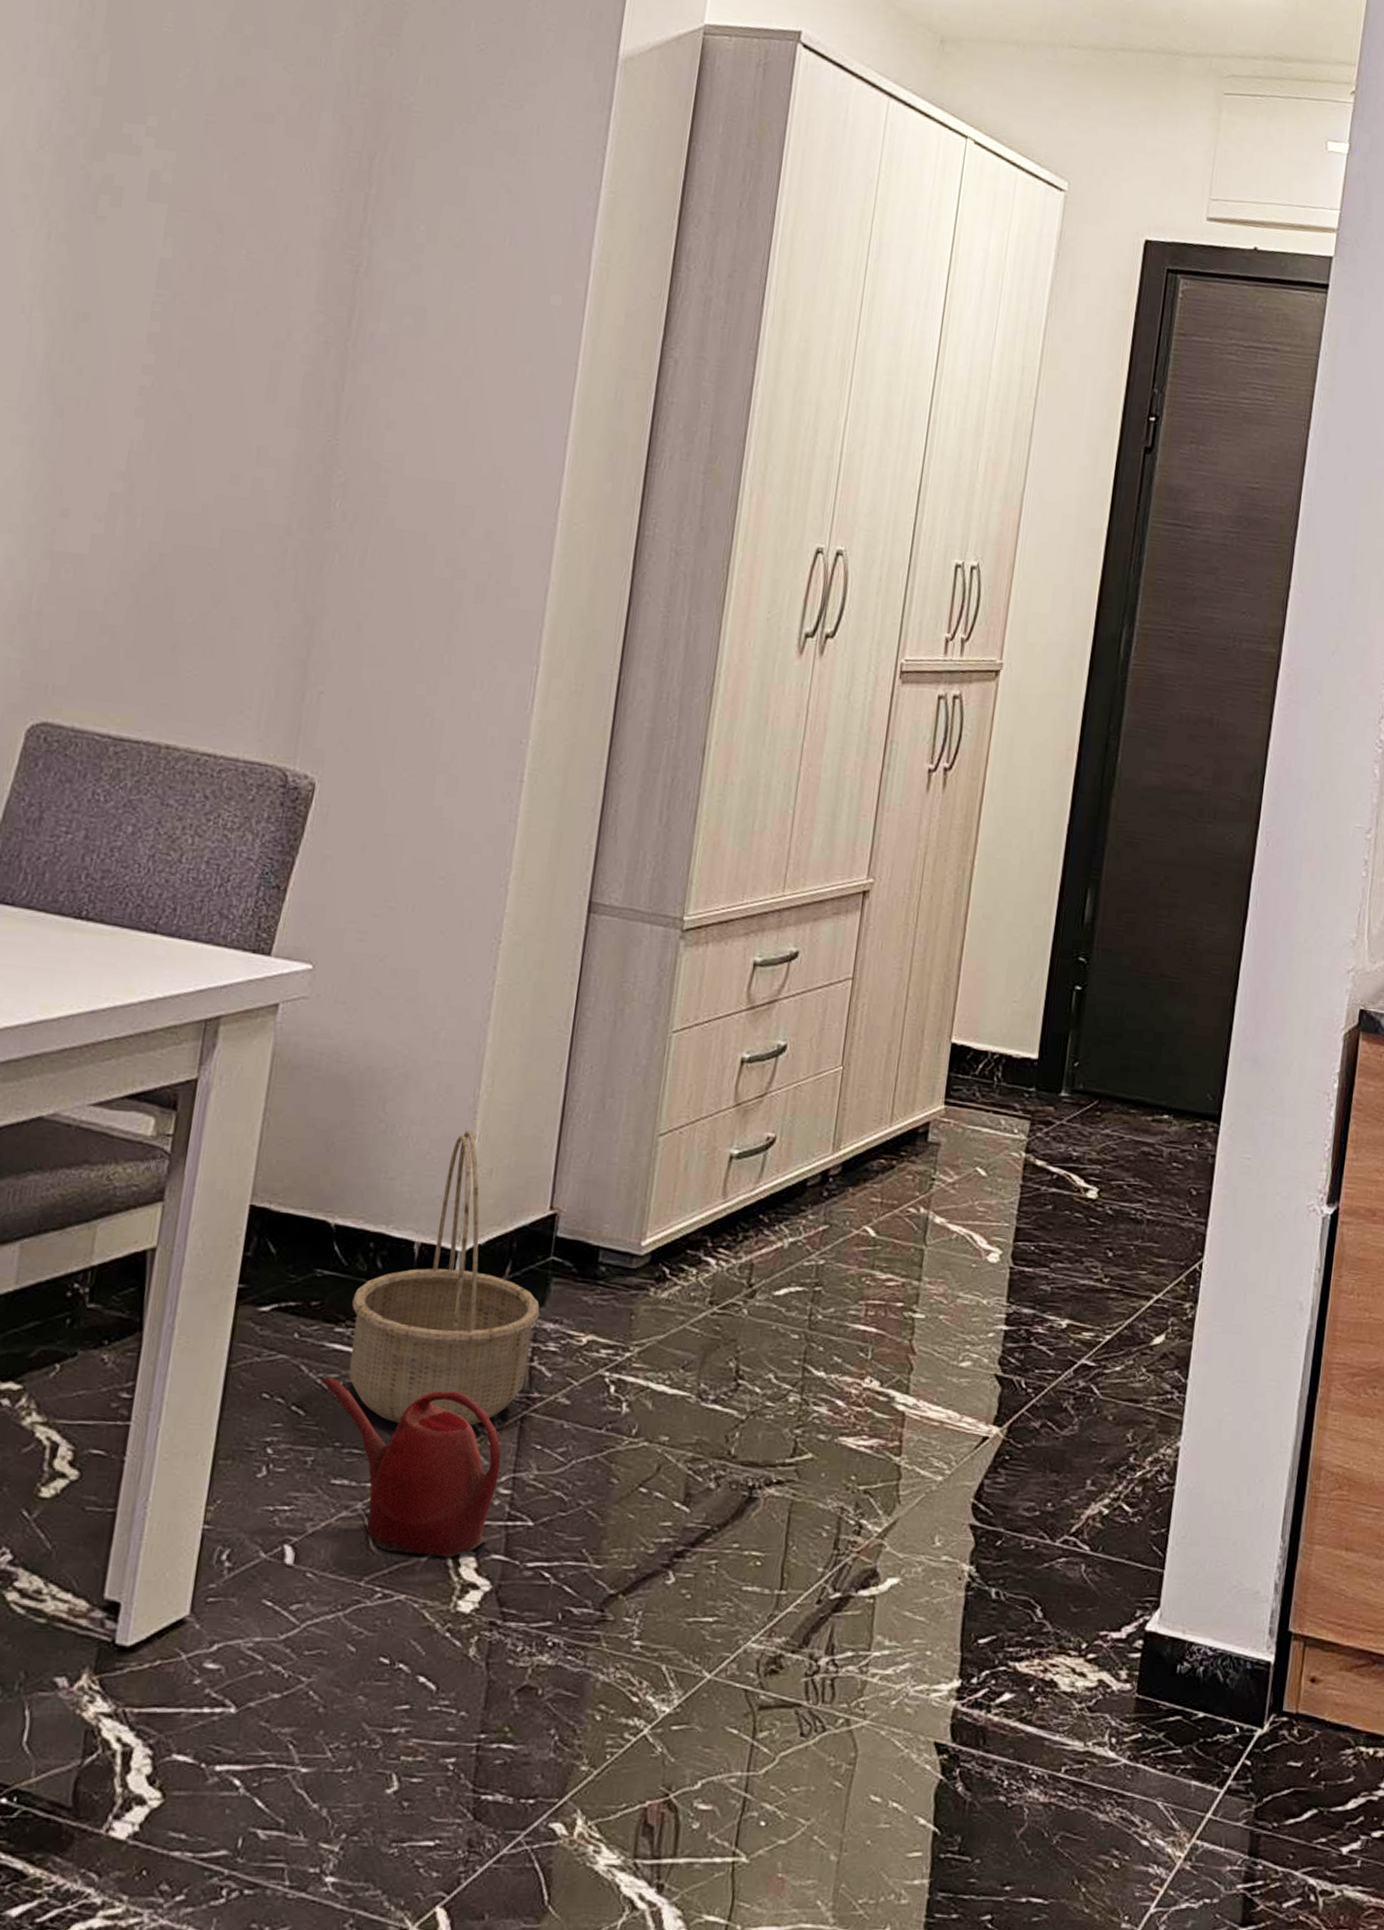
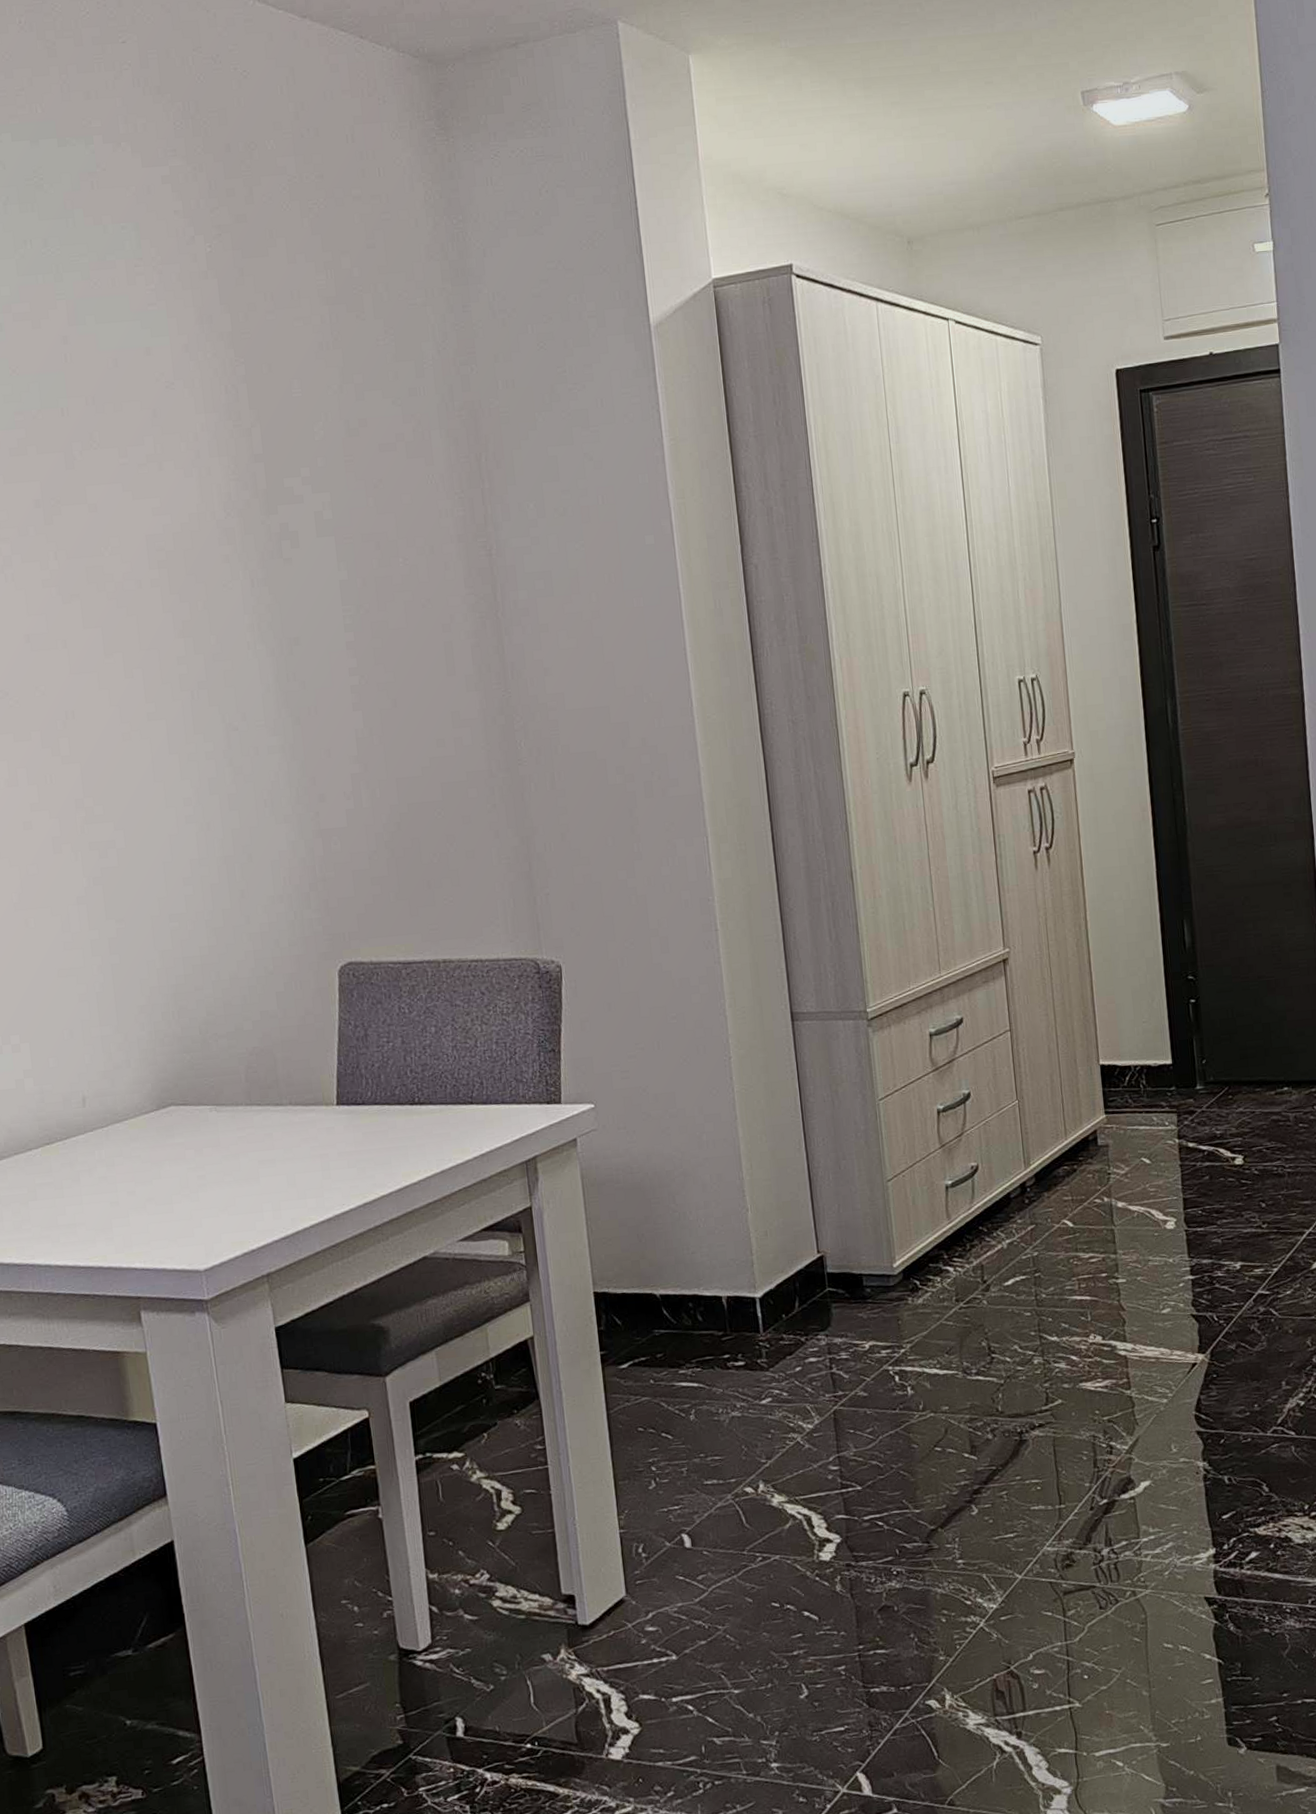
watering can: present [323,1378,502,1558] -> none [680,1400,830,1526]
basket: present [349,1130,540,1426] -> none [686,1205,830,1433]

